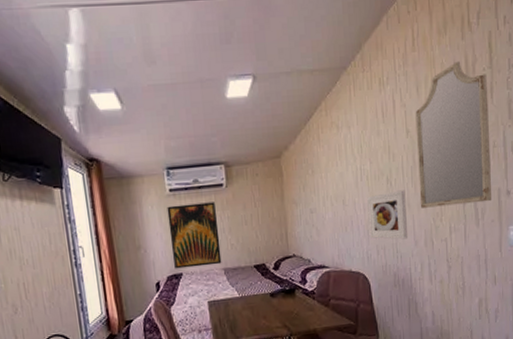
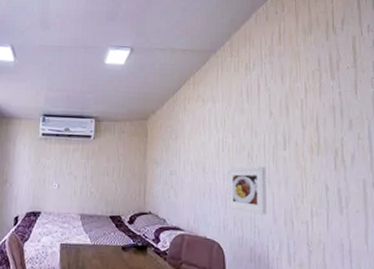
wall art: present [167,202,222,269] -> none [34,148,82,209]
home mirror: present [415,61,492,208] -> none [279,58,357,191]

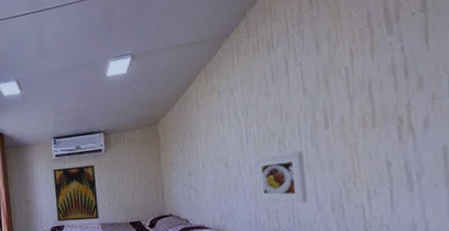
wall art: none [34,148,82,209] -> present [53,165,99,222]

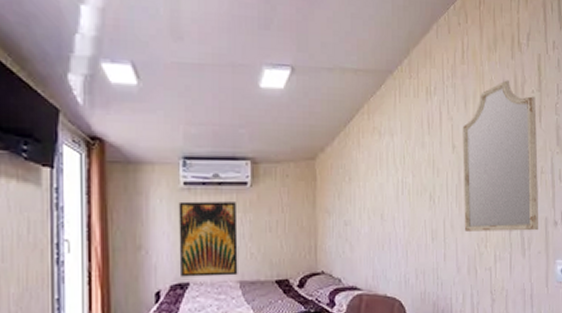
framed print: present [254,151,309,204] -> none [408,209,451,265]
home mirror: none [315,10,434,170] -> present [462,80,539,231]

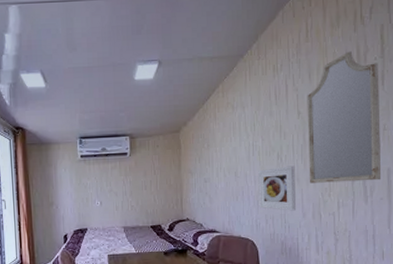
wall art: present [178,201,238,277] -> none [77,168,122,224]
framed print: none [408,209,451,265] -> present [258,166,297,211]

